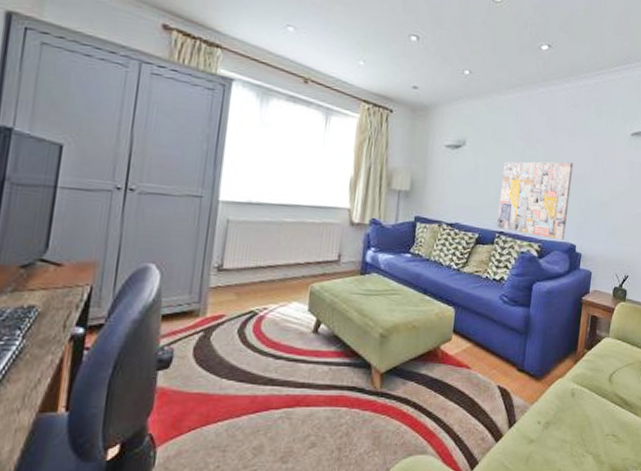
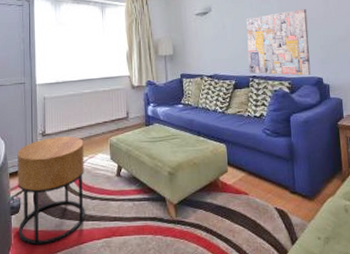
side table: none [164,273,275,412] -> present [17,136,85,246]

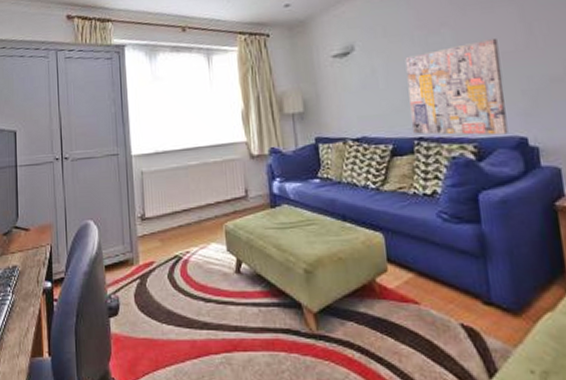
side table: present [17,136,85,246] -> none [113,220,199,357]

